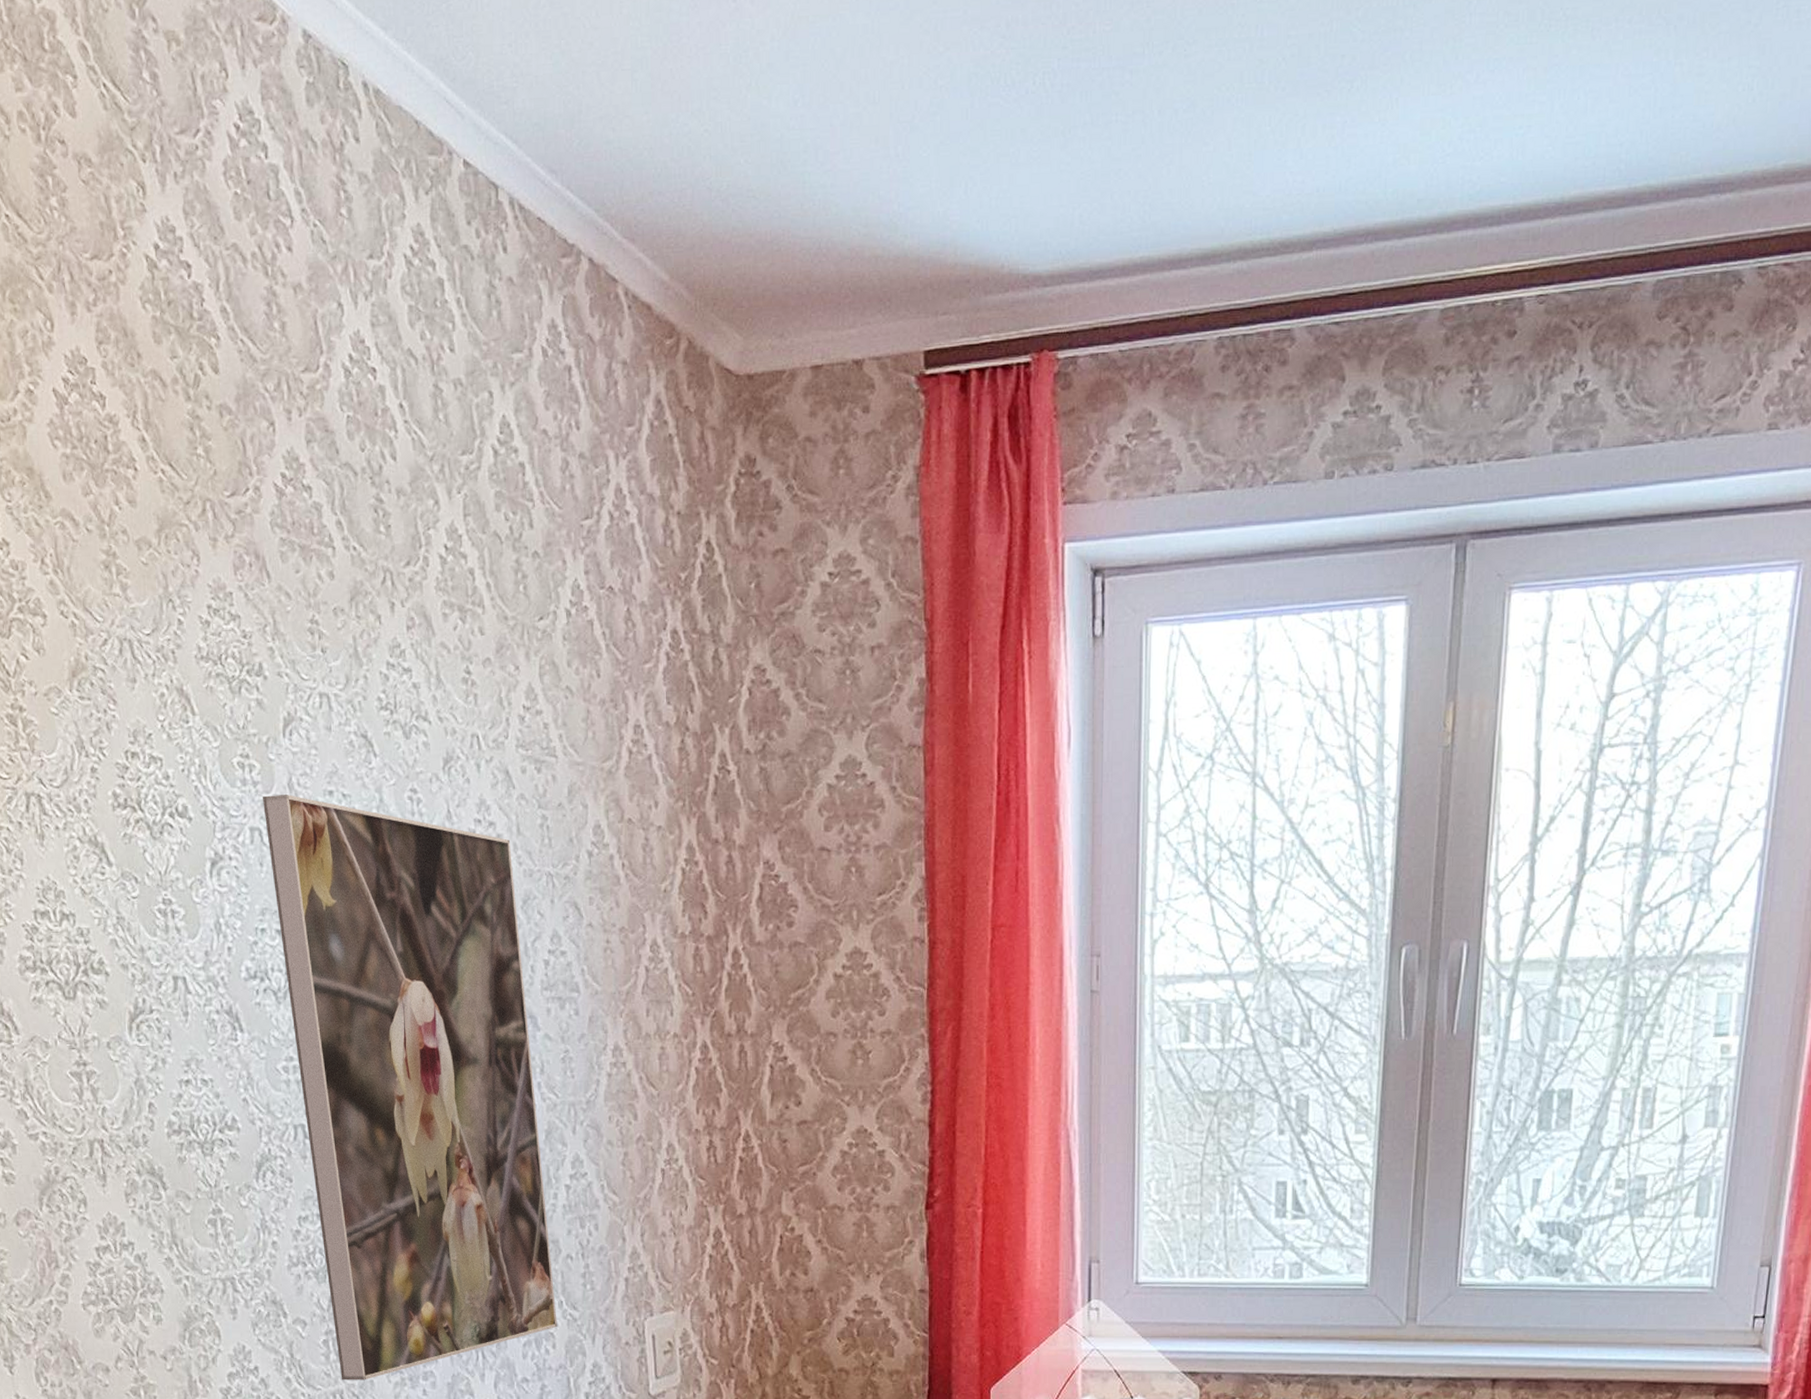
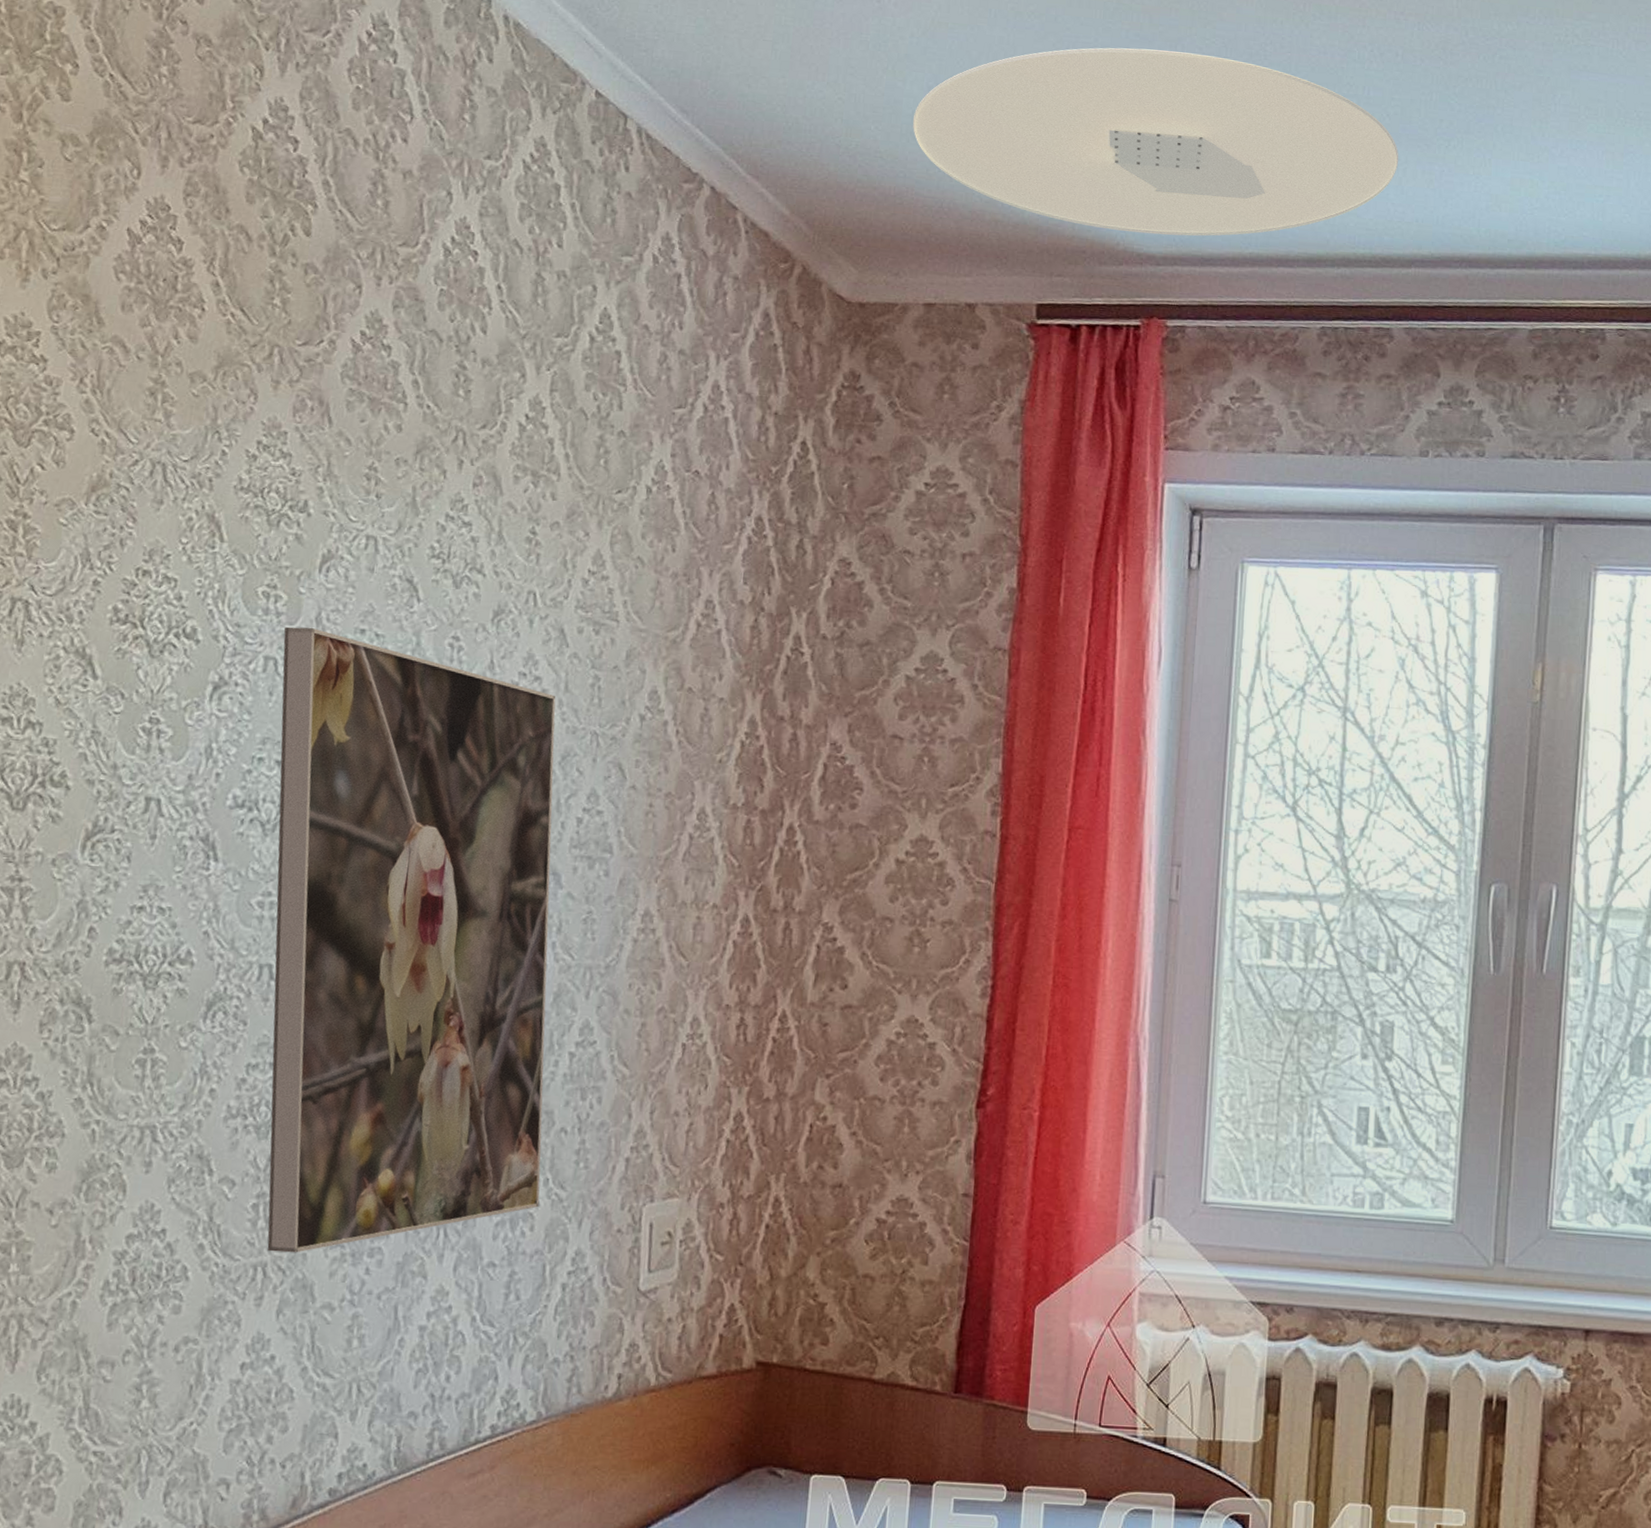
ceiling light: none [782,11,1297,251] -> present [912,47,1399,237]

